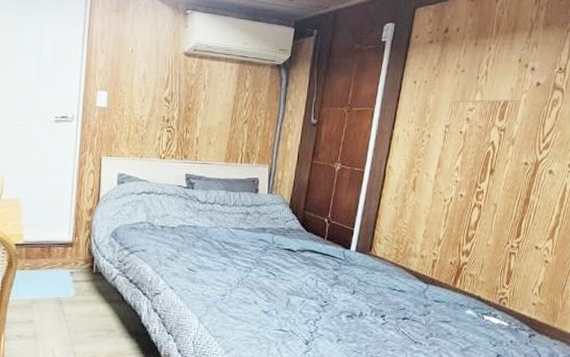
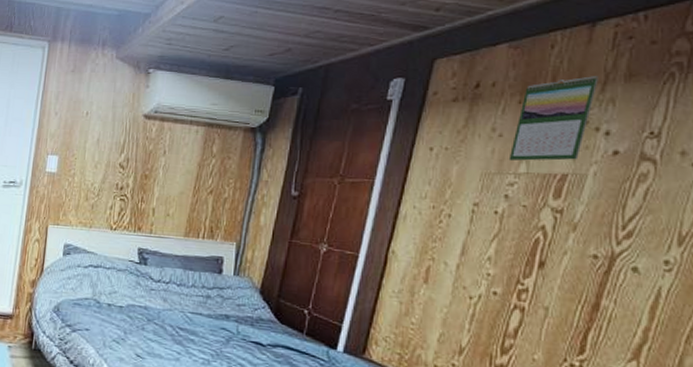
calendar: none [469,24,527,91] -> present [508,76,599,161]

